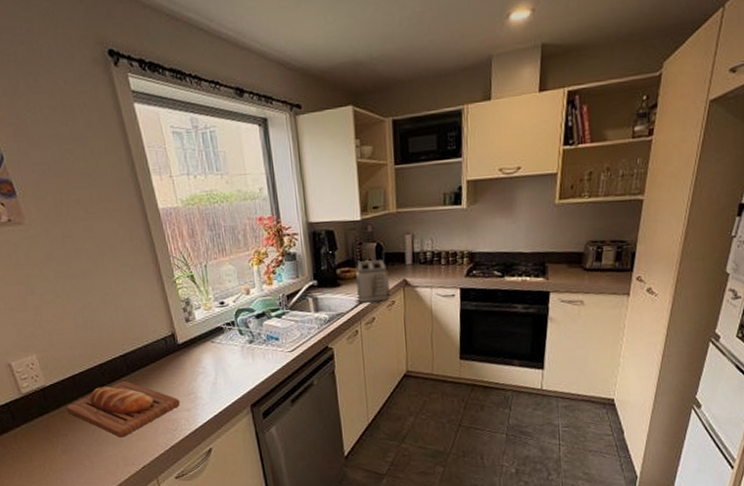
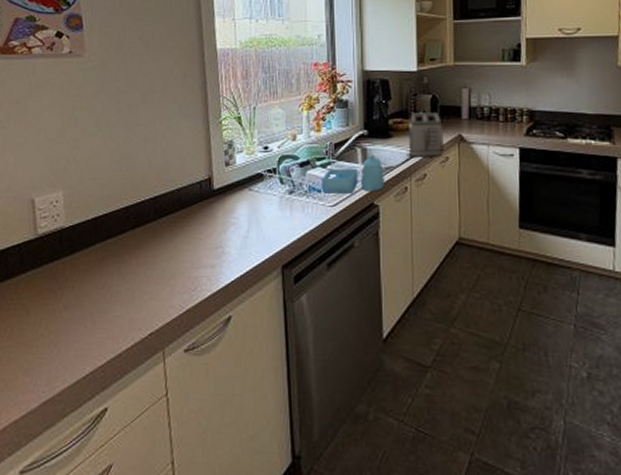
bread loaf: present [66,381,180,438] -> none [80,228,205,295]
soap dispenser: none [278,303,337,341] -> present [321,155,384,194]

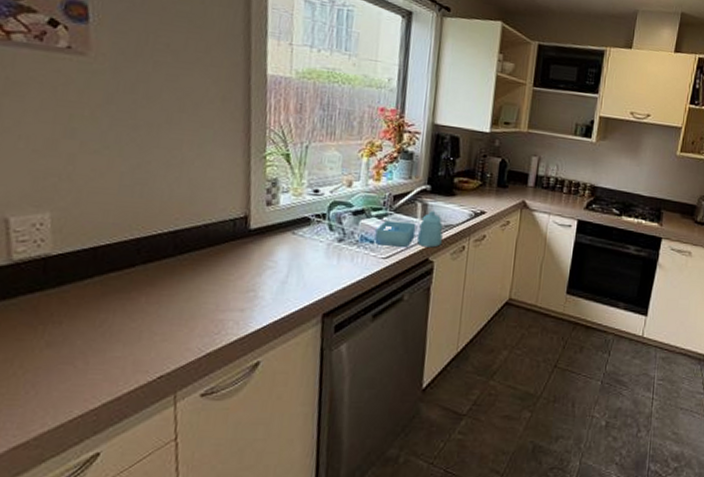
toaster: present [409,112,444,157] -> none [471,174,509,220]

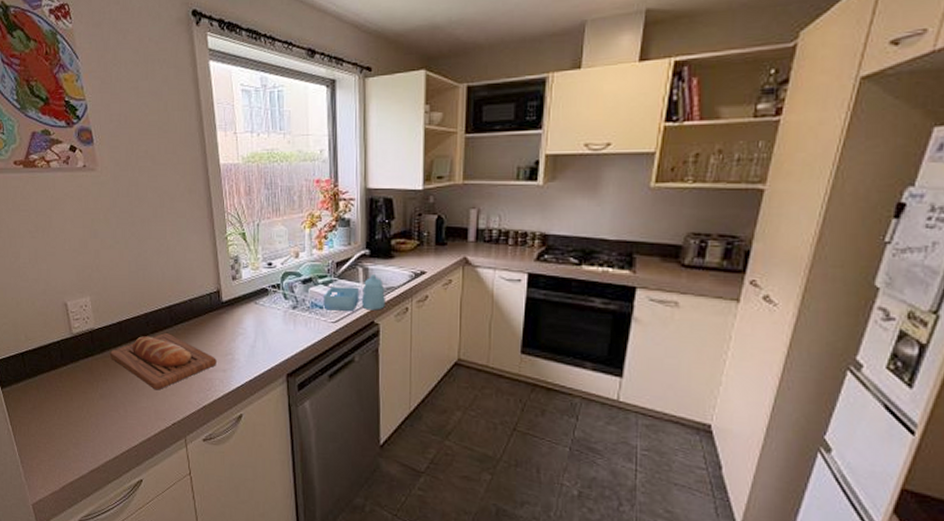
bread loaf: none [71,263,233,335] -> present [109,333,217,390]

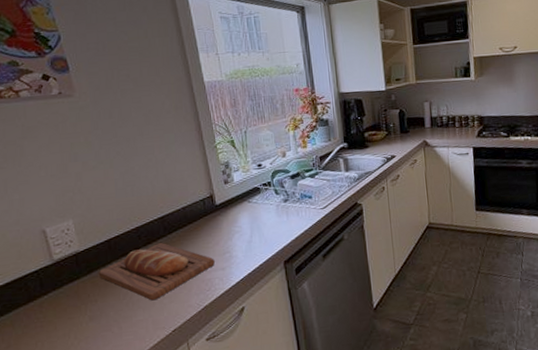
soap dispenser: present [323,275,385,311] -> none [311,163,365,199]

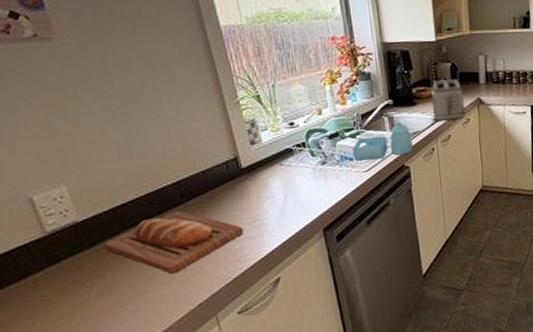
soap dispenser: none [311,163,365,199] -> present [352,122,413,161]
toaster: none [381,124,412,162] -> present [431,79,465,121]

